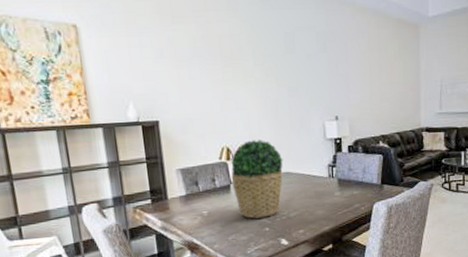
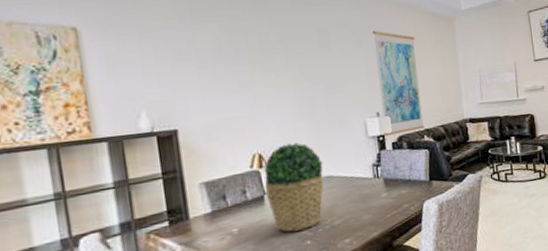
wall art: none [337,35,381,140] -> present [372,30,425,137]

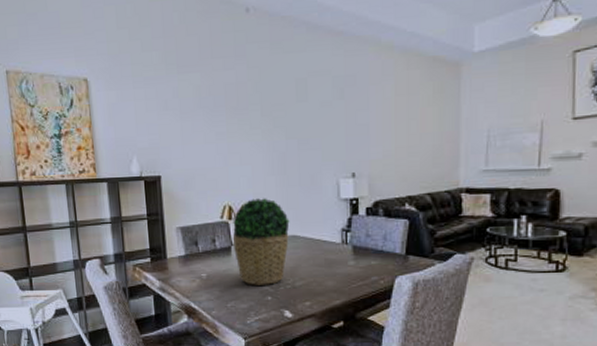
wall art: present [372,30,425,137] -> none [357,78,407,200]

